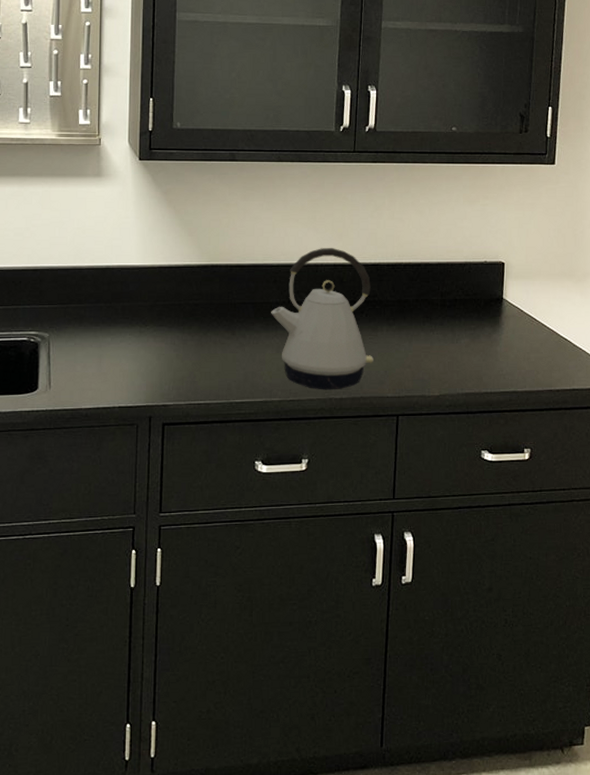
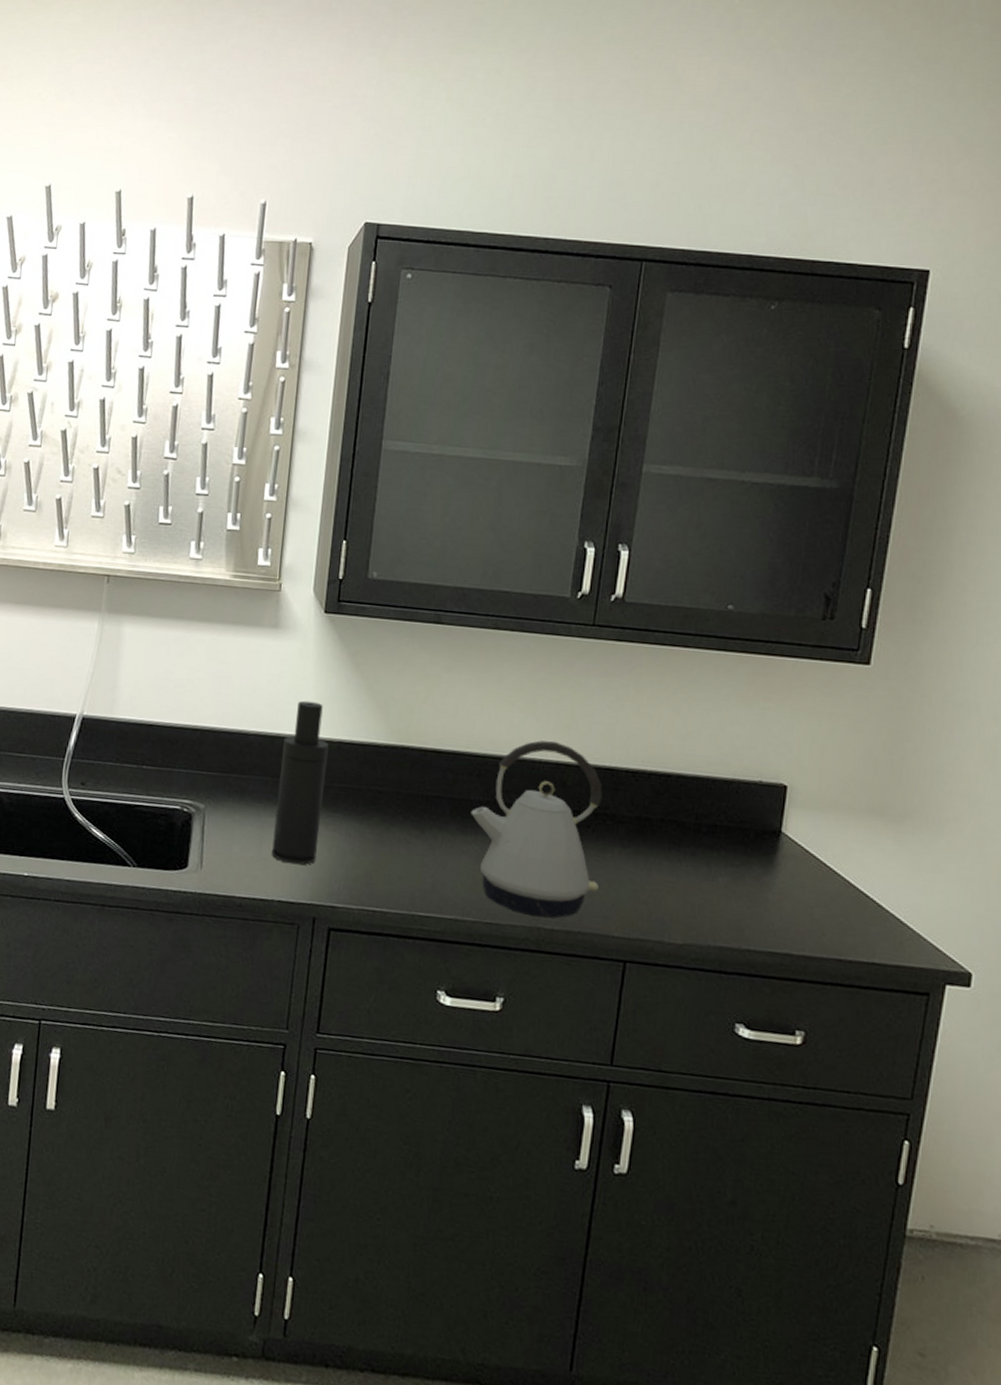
atomizer: none [110,235,151,374] -> present [272,700,329,865]

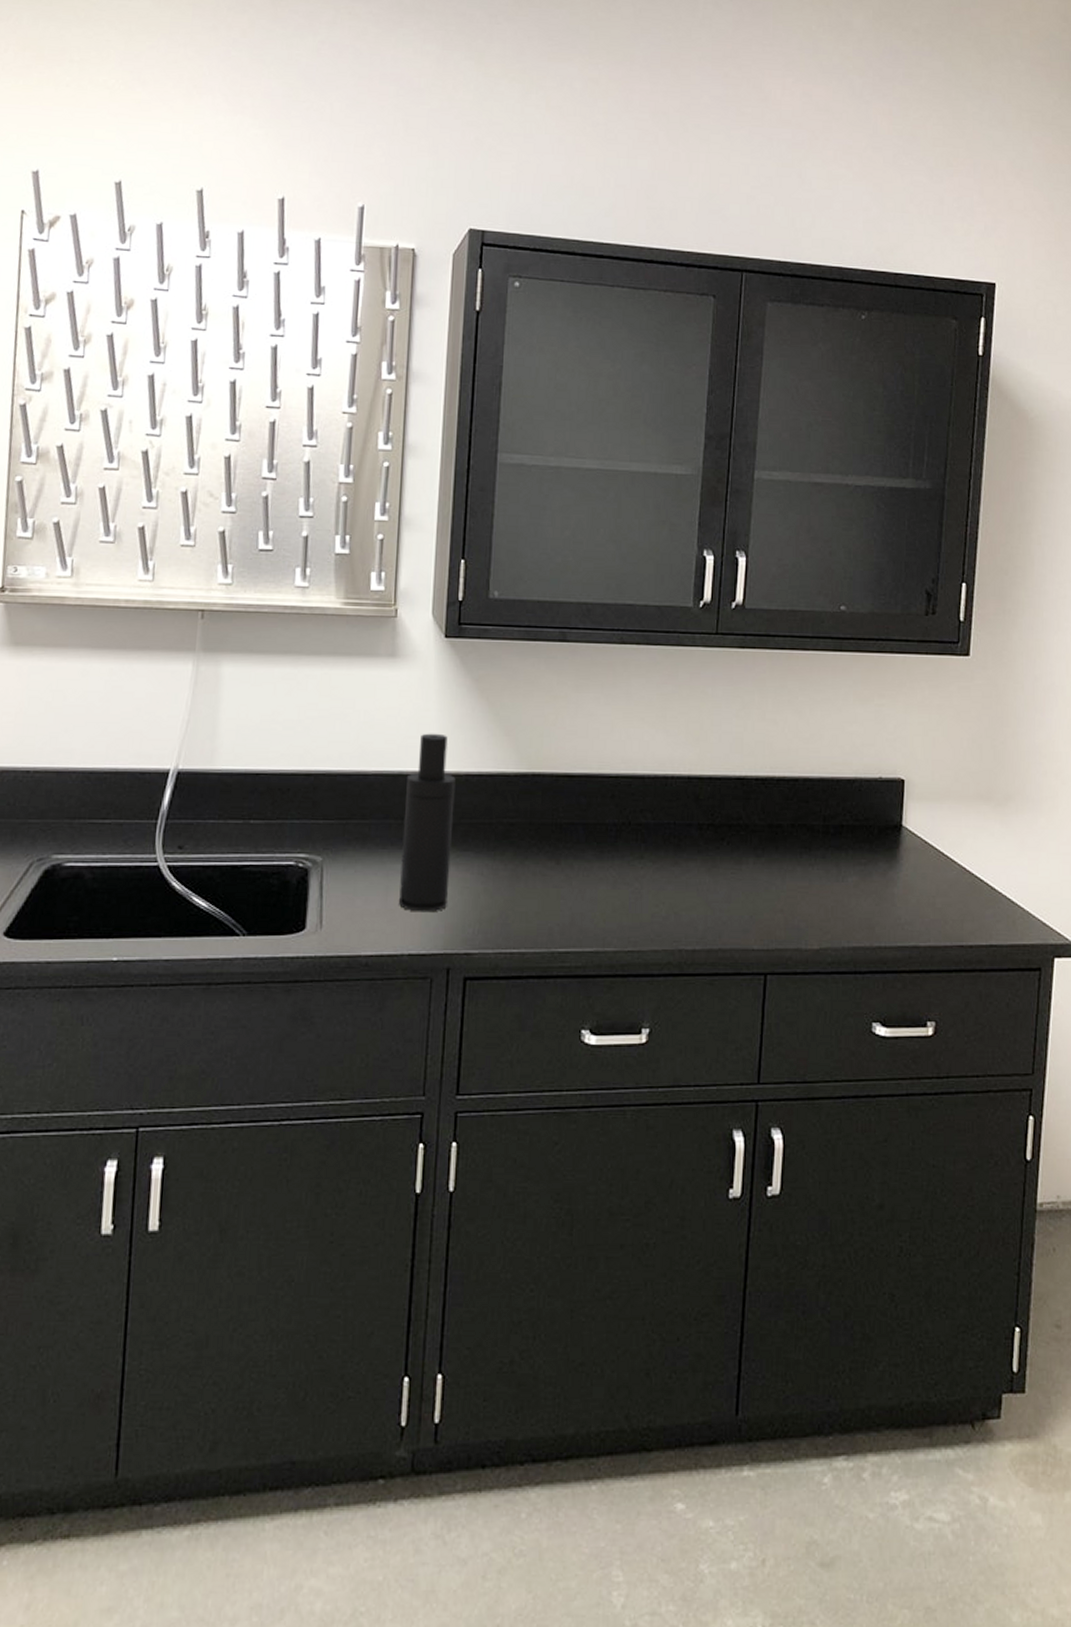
kettle: present [471,740,603,919] -> none [606,755,736,939]

